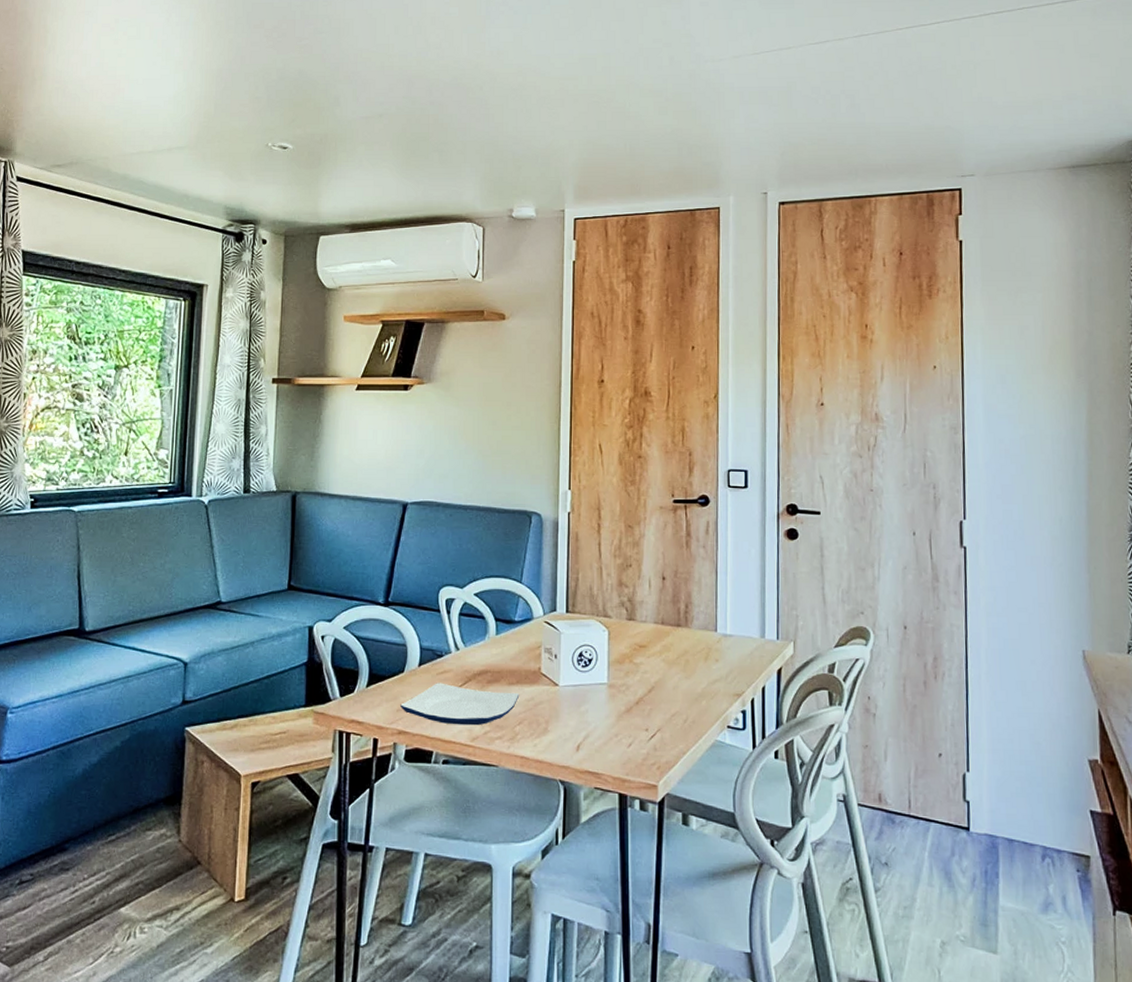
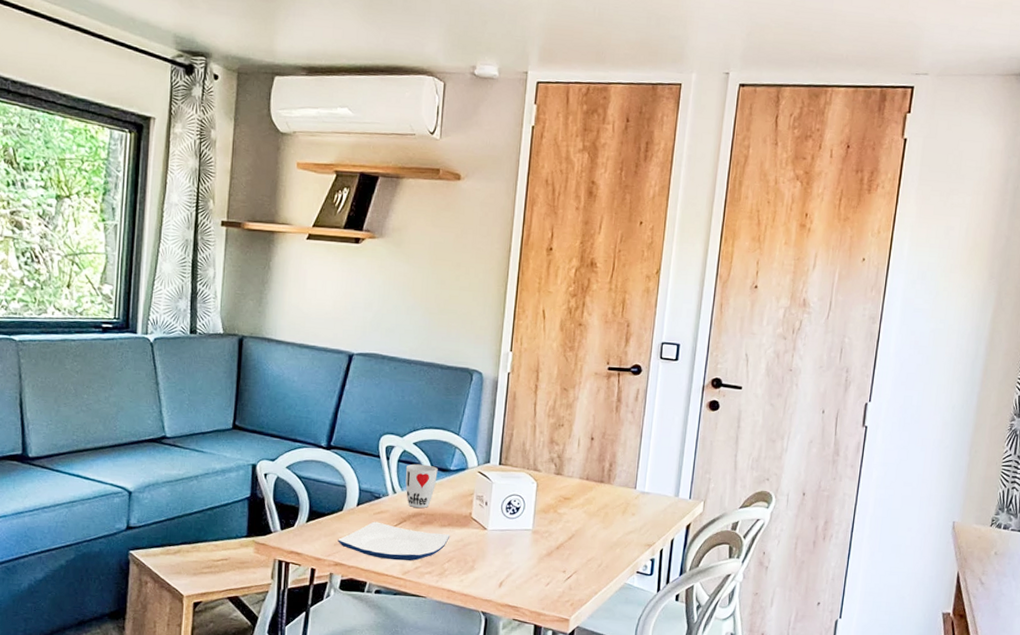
cup: none [467,616,502,665] -> present [405,464,438,508]

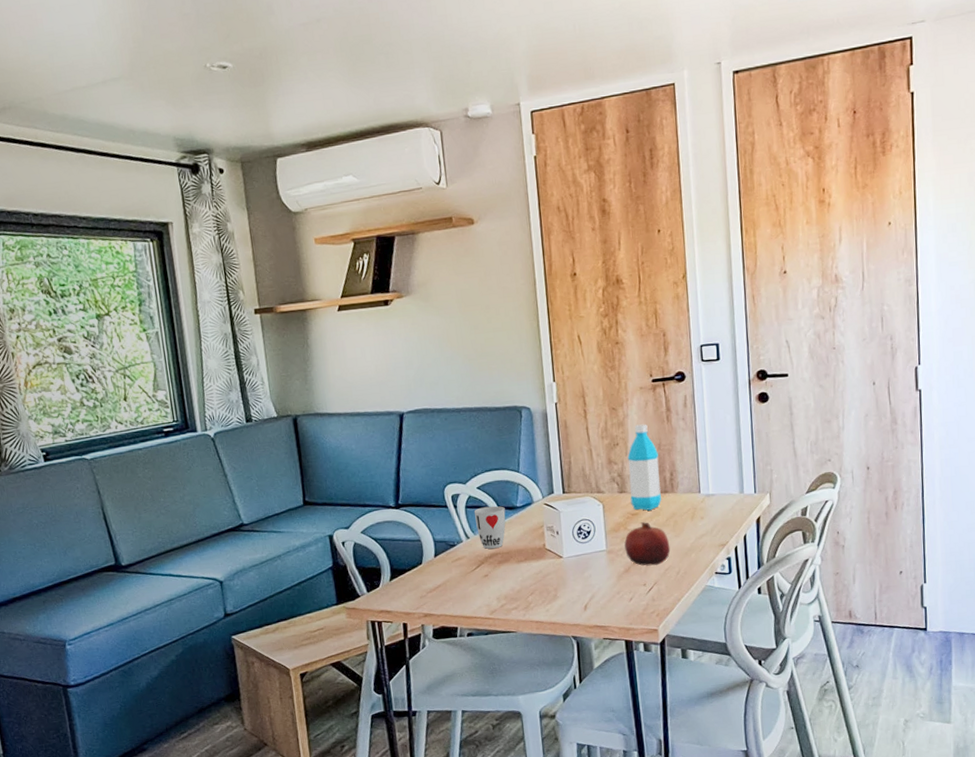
plate: present [338,521,451,561] -> none [423,568,529,603]
fruit: none [551,508,597,554] -> present [624,522,671,566]
water bottle: none [565,409,601,498] -> present [627,424,661,511]

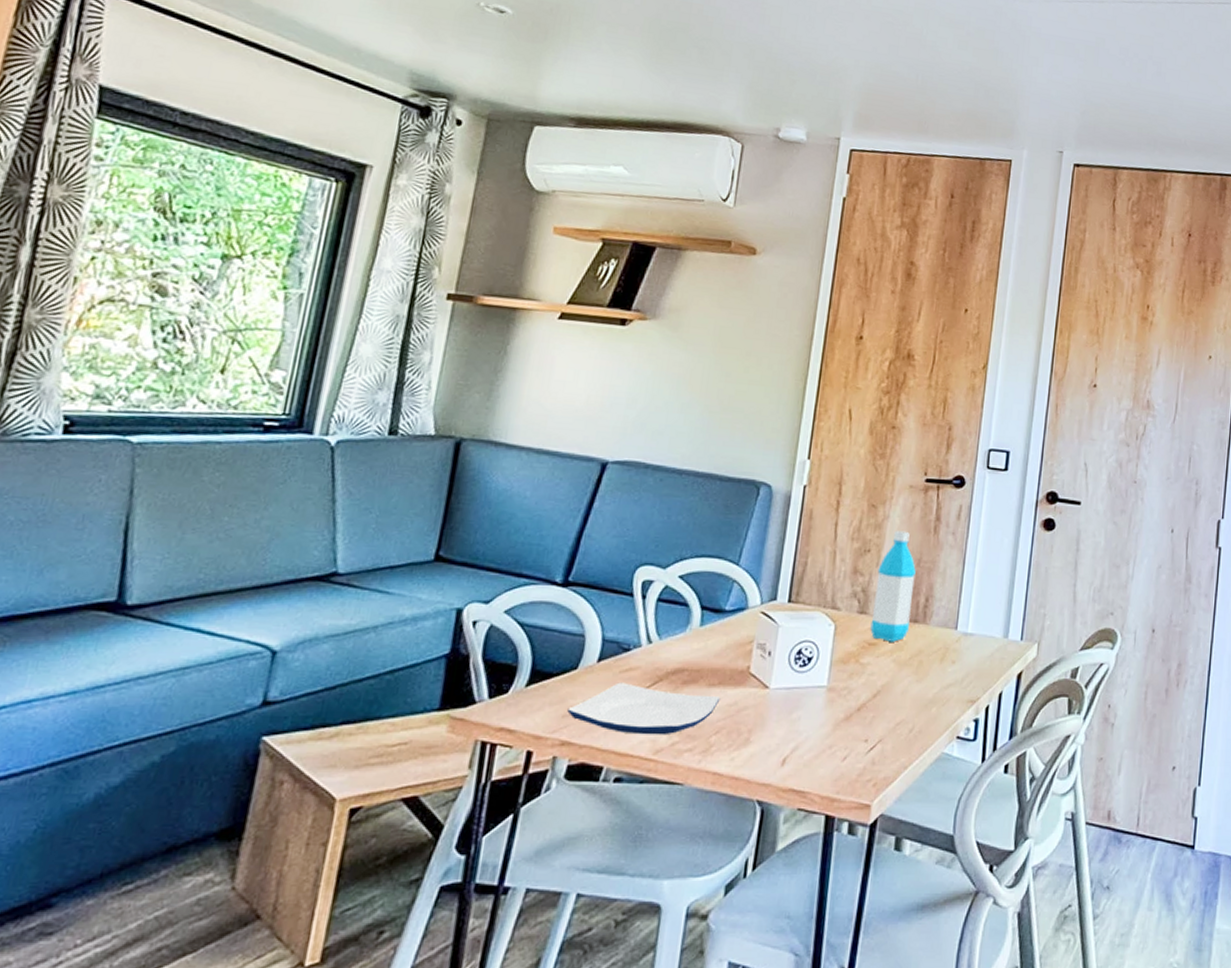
plate: none [423,568,529,603] -> present [567,682,721,735]
cup: present [474,506,506,549] -> none [664,603,709,662]
fruit: present [624,522,671,566] -> none [850,656,908,716]

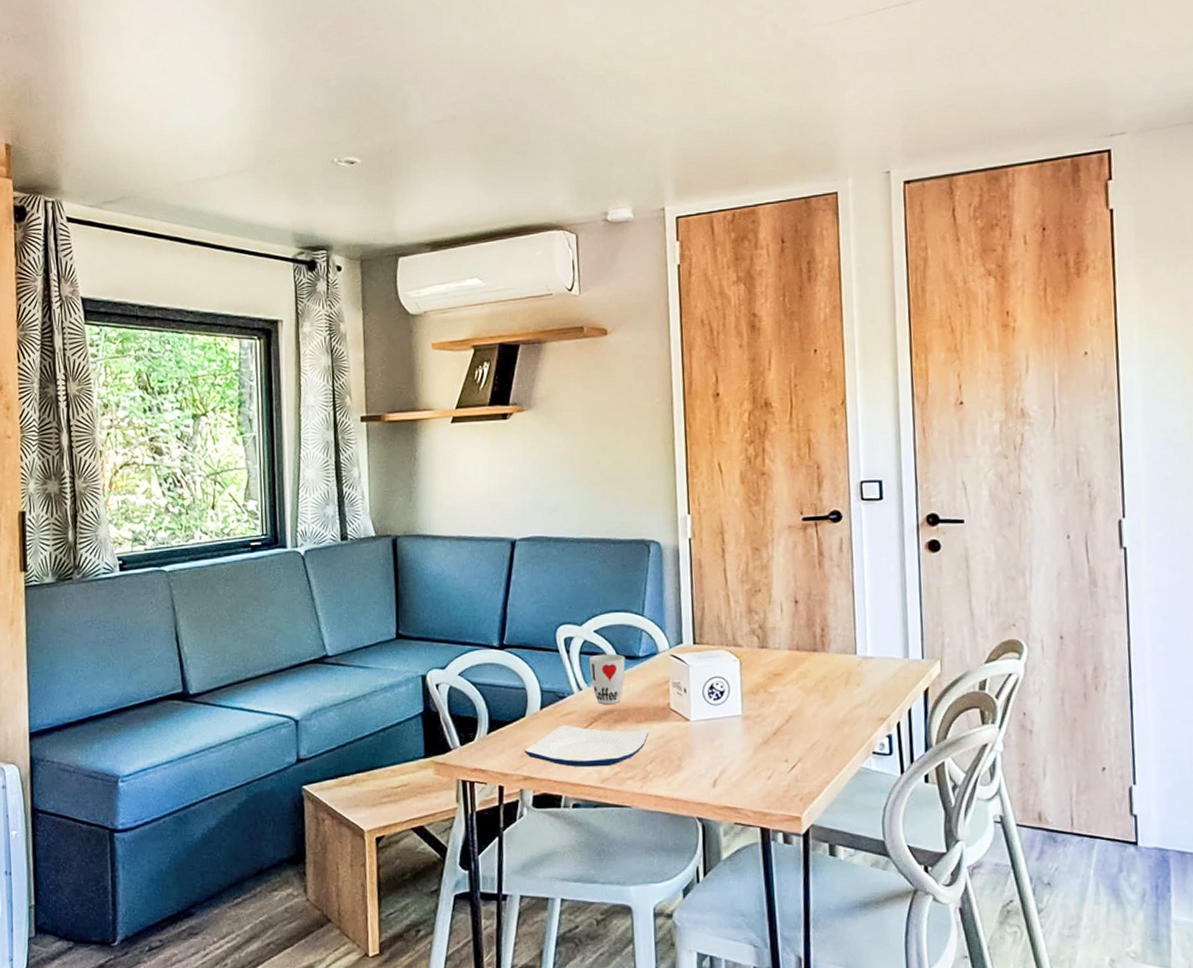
cup: none [664,603,709,662] -> present [588,653,626,704]
water bottle: present [870,530,916,642] -> none [771,568,810,671]

